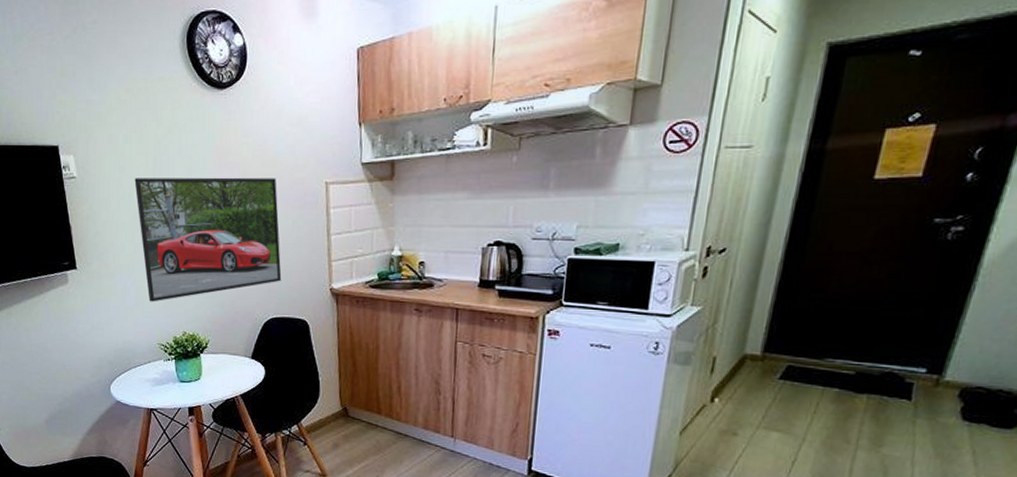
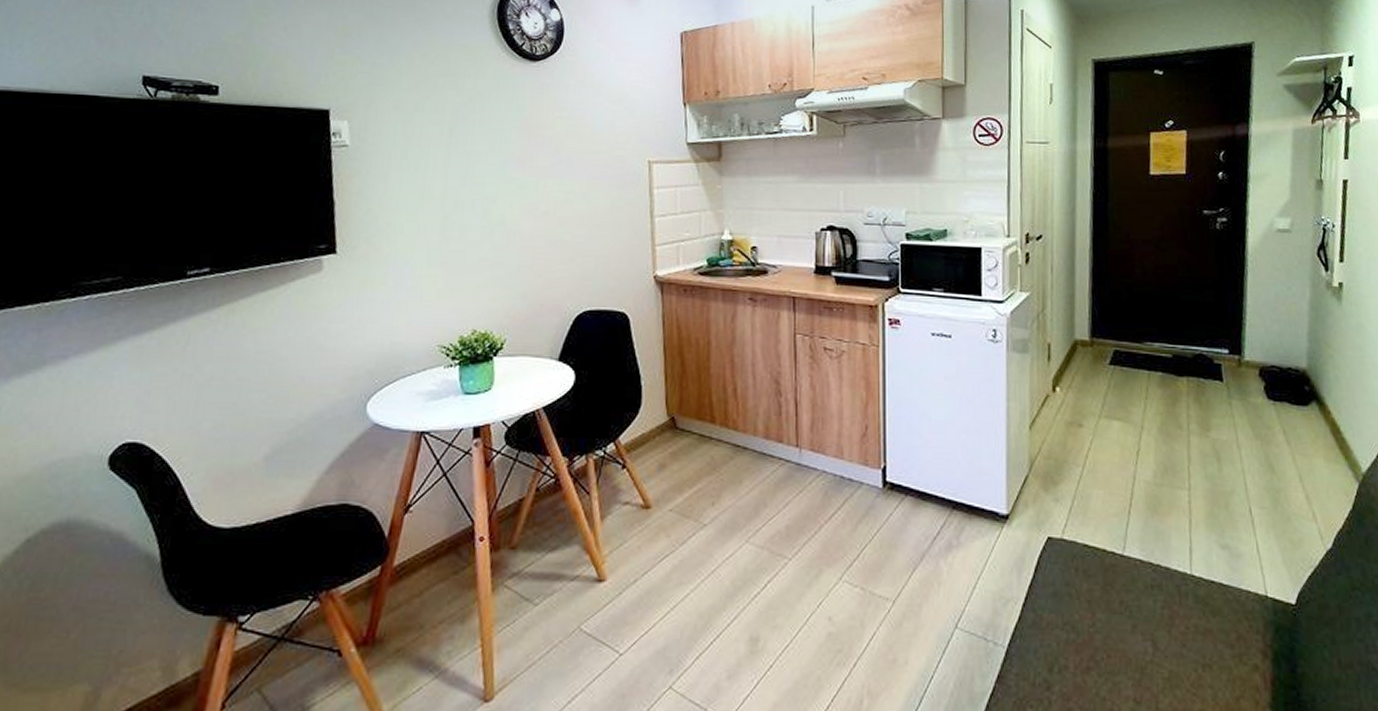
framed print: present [134,177,282,302] -> none [423,149,598,294]

